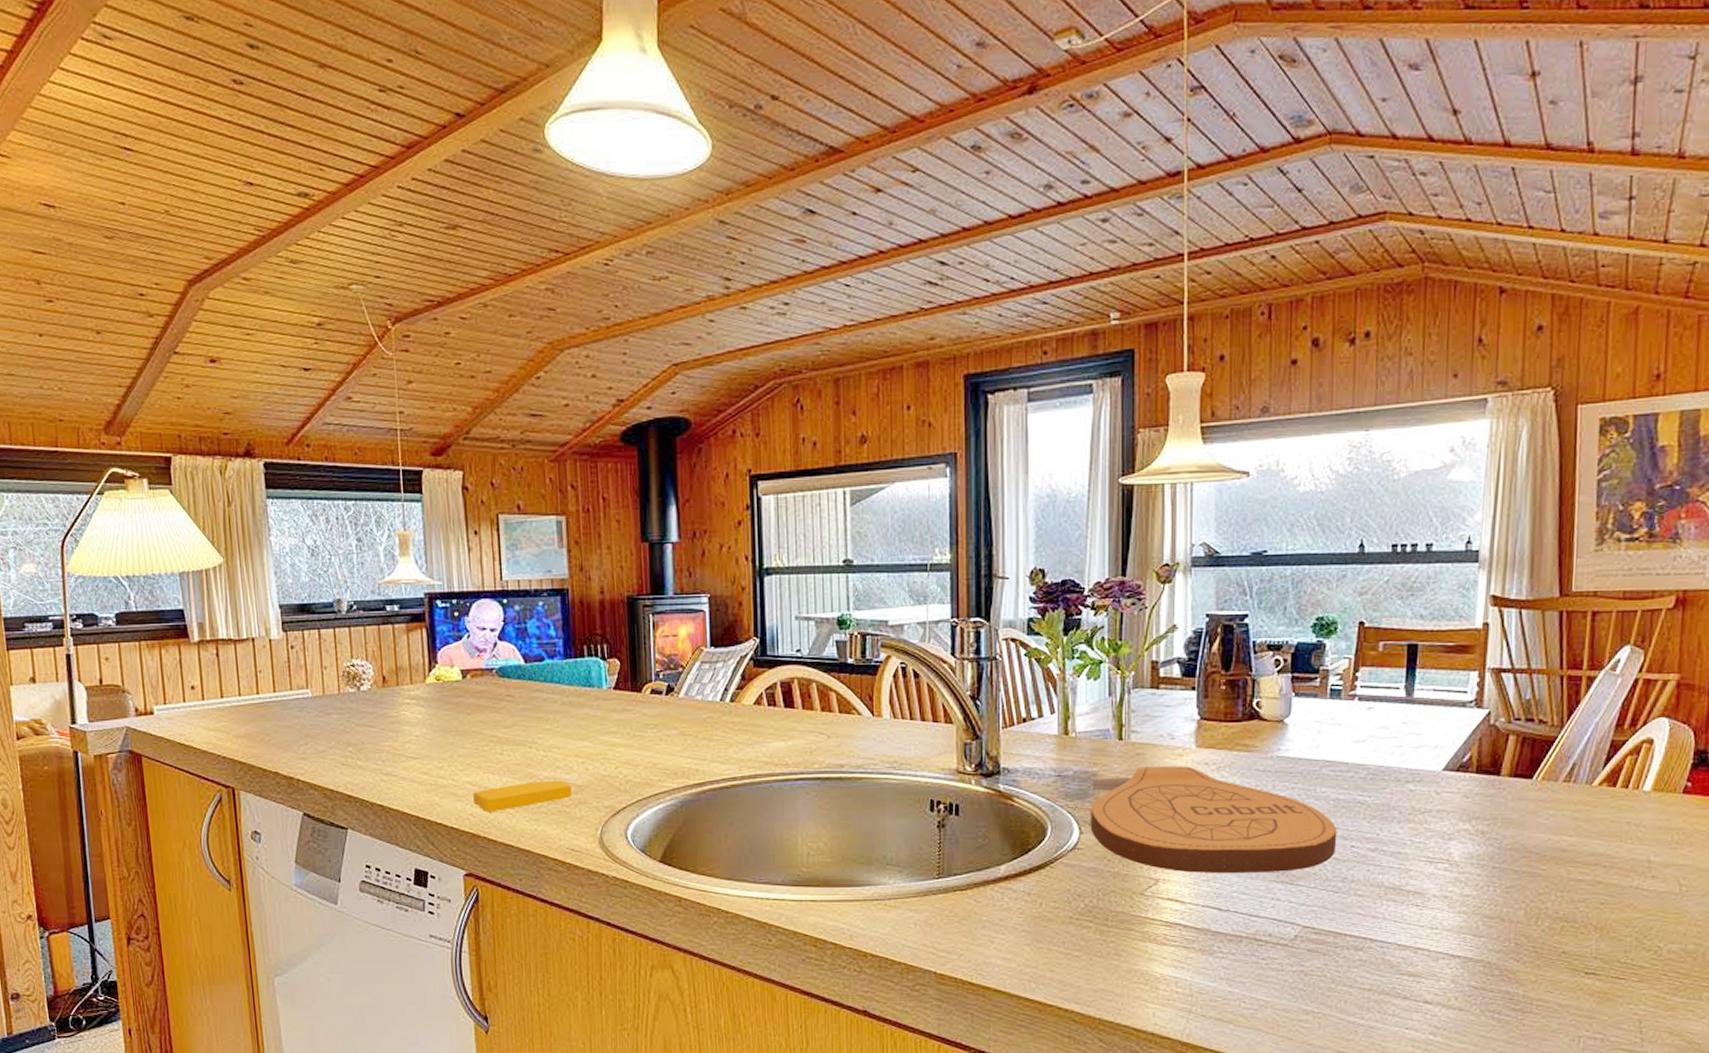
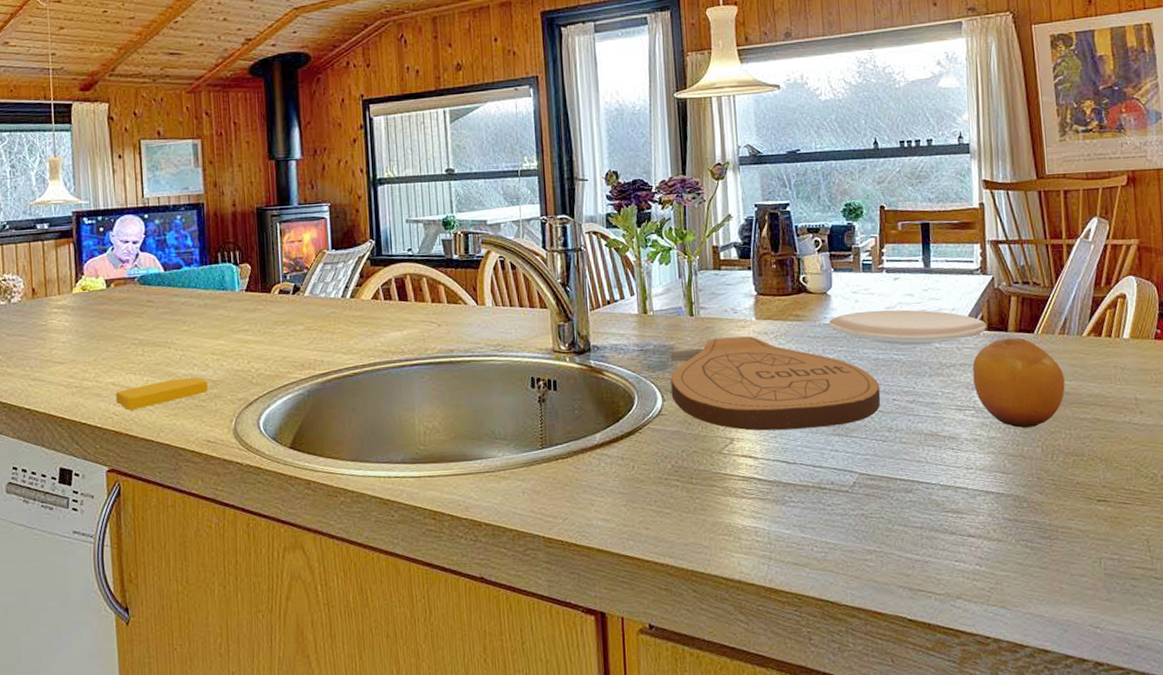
plate: none [1282,743,1475,786] -> present [828,309,987,345]
fruit: none [1451,783,1564,886] -> present [972,338,1065,428]

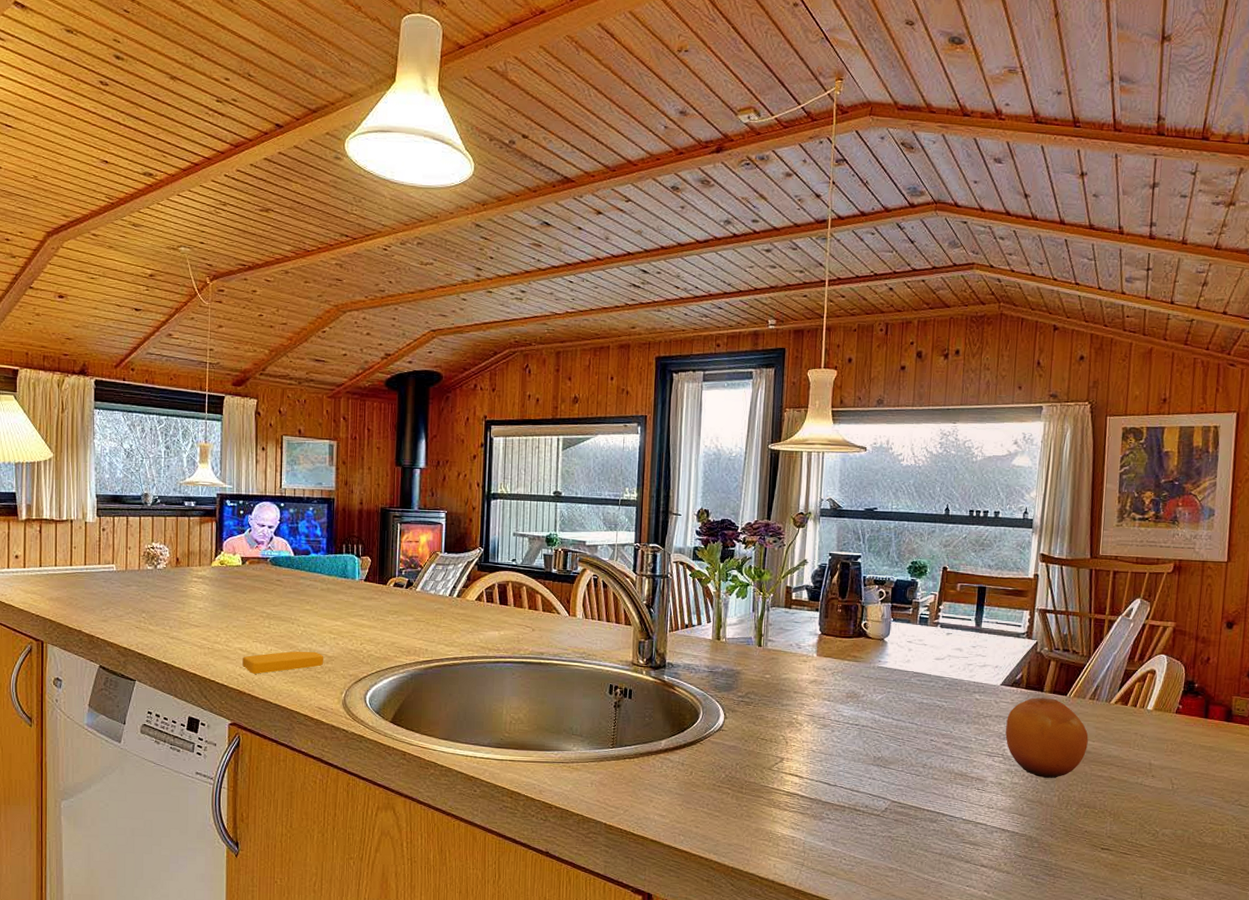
cutting board: present [670,336,881,431] -> none [733,668,921,757]
plate: present [828,309,987,345] -> none [882,659,1025,695]

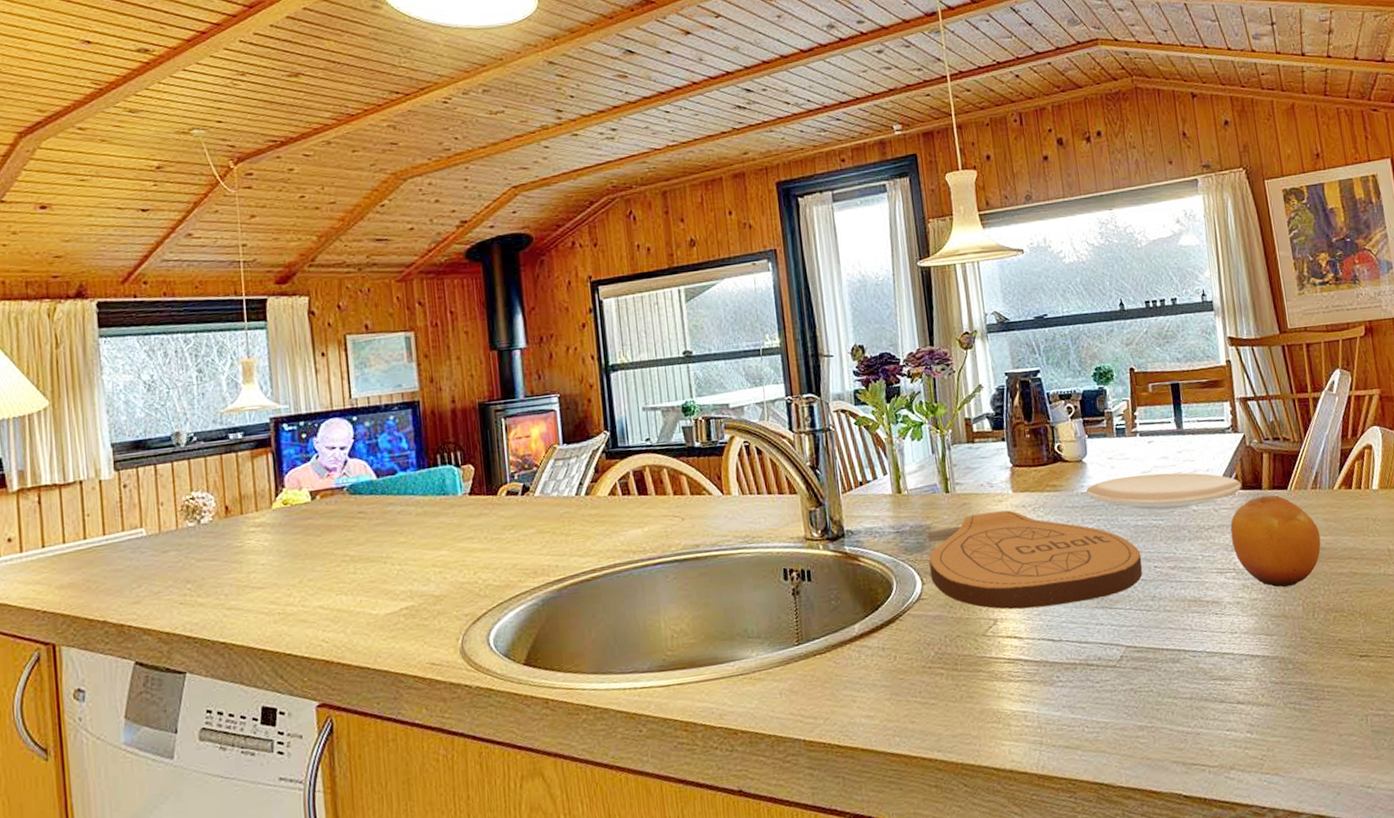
sponge: present [242,651,324,674] -> none [325,593,431,636]
cutting board: none [733,668,921,757] -> present [927,510,1143,610]
plate: none [882,659,1025,695] -> present [1085,472,1242,510]

